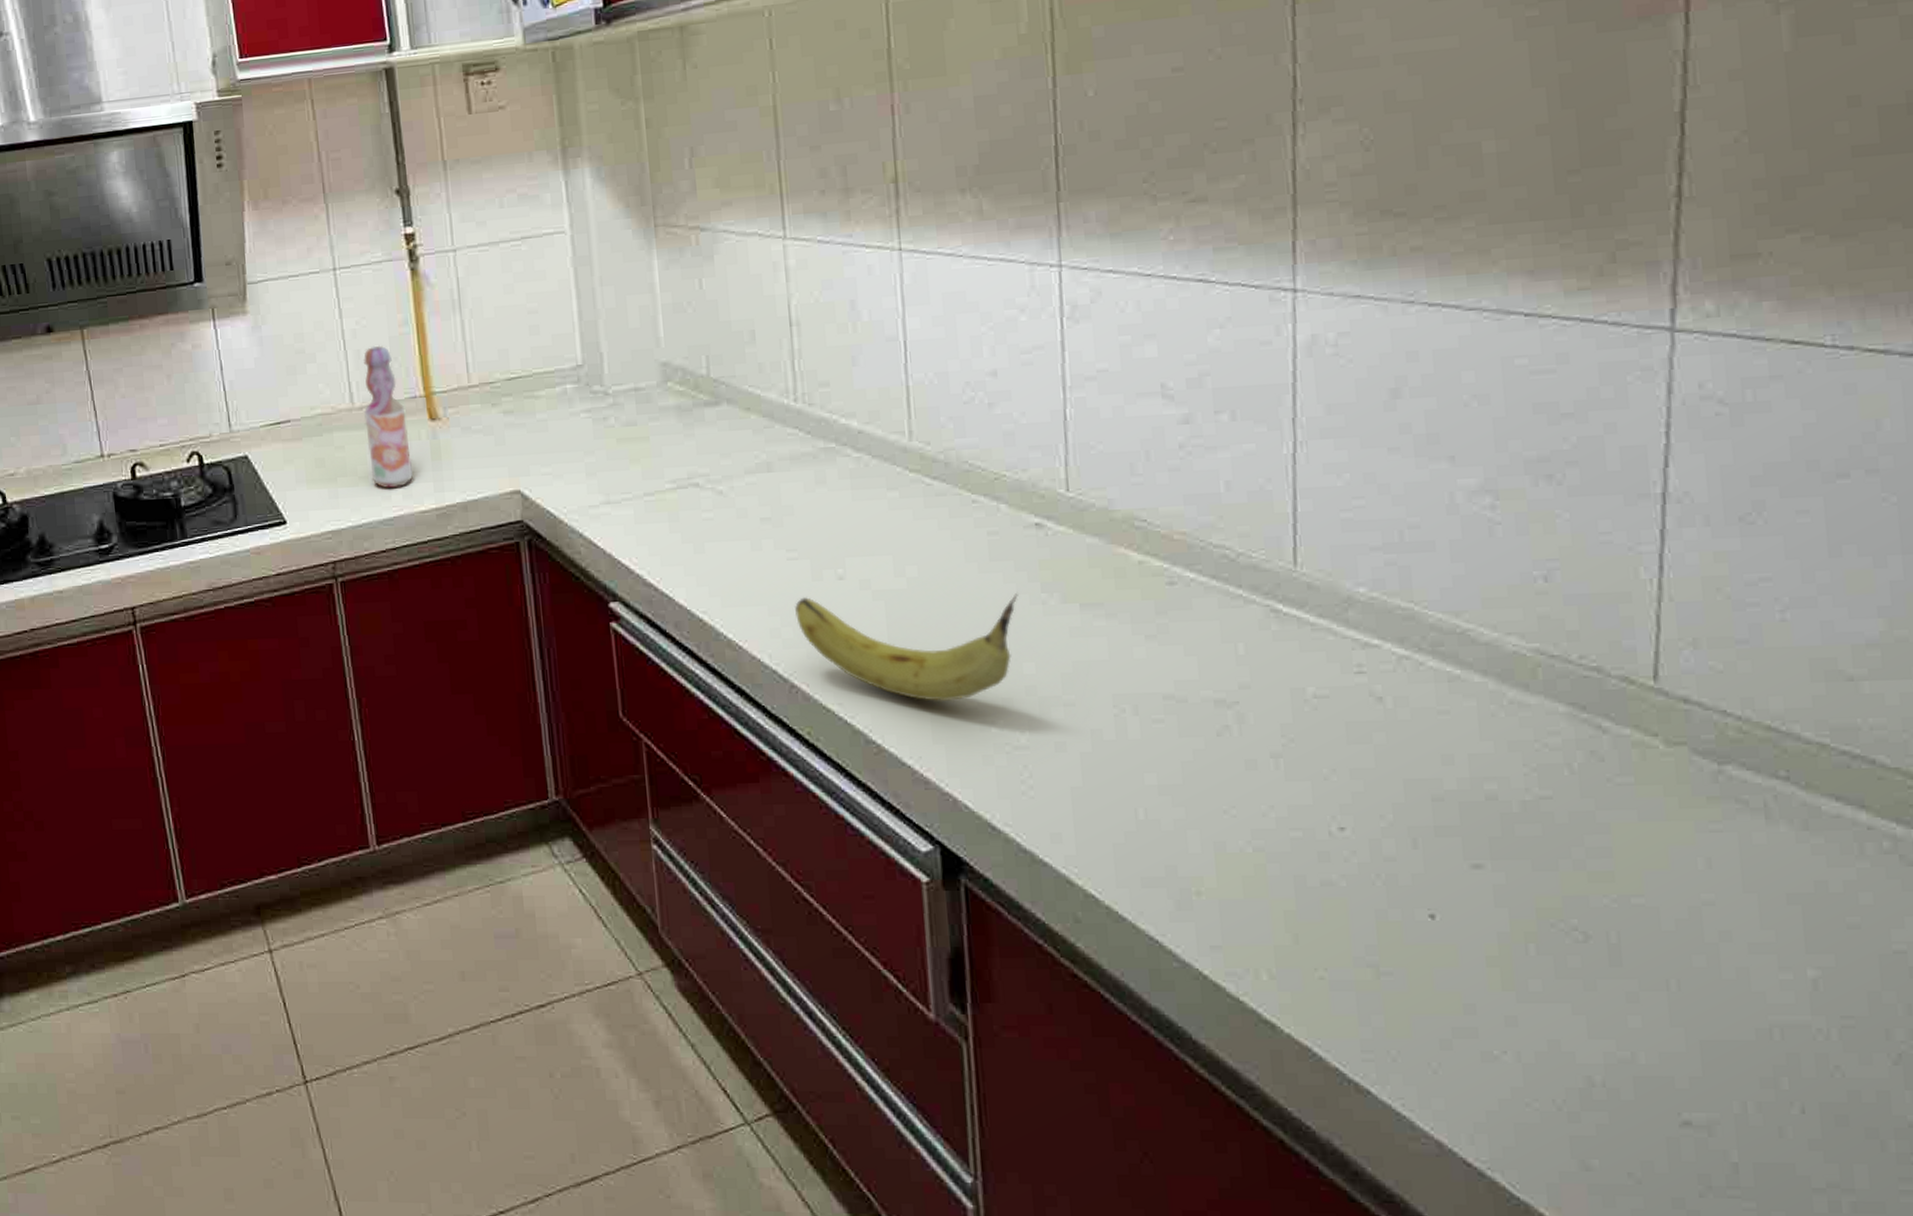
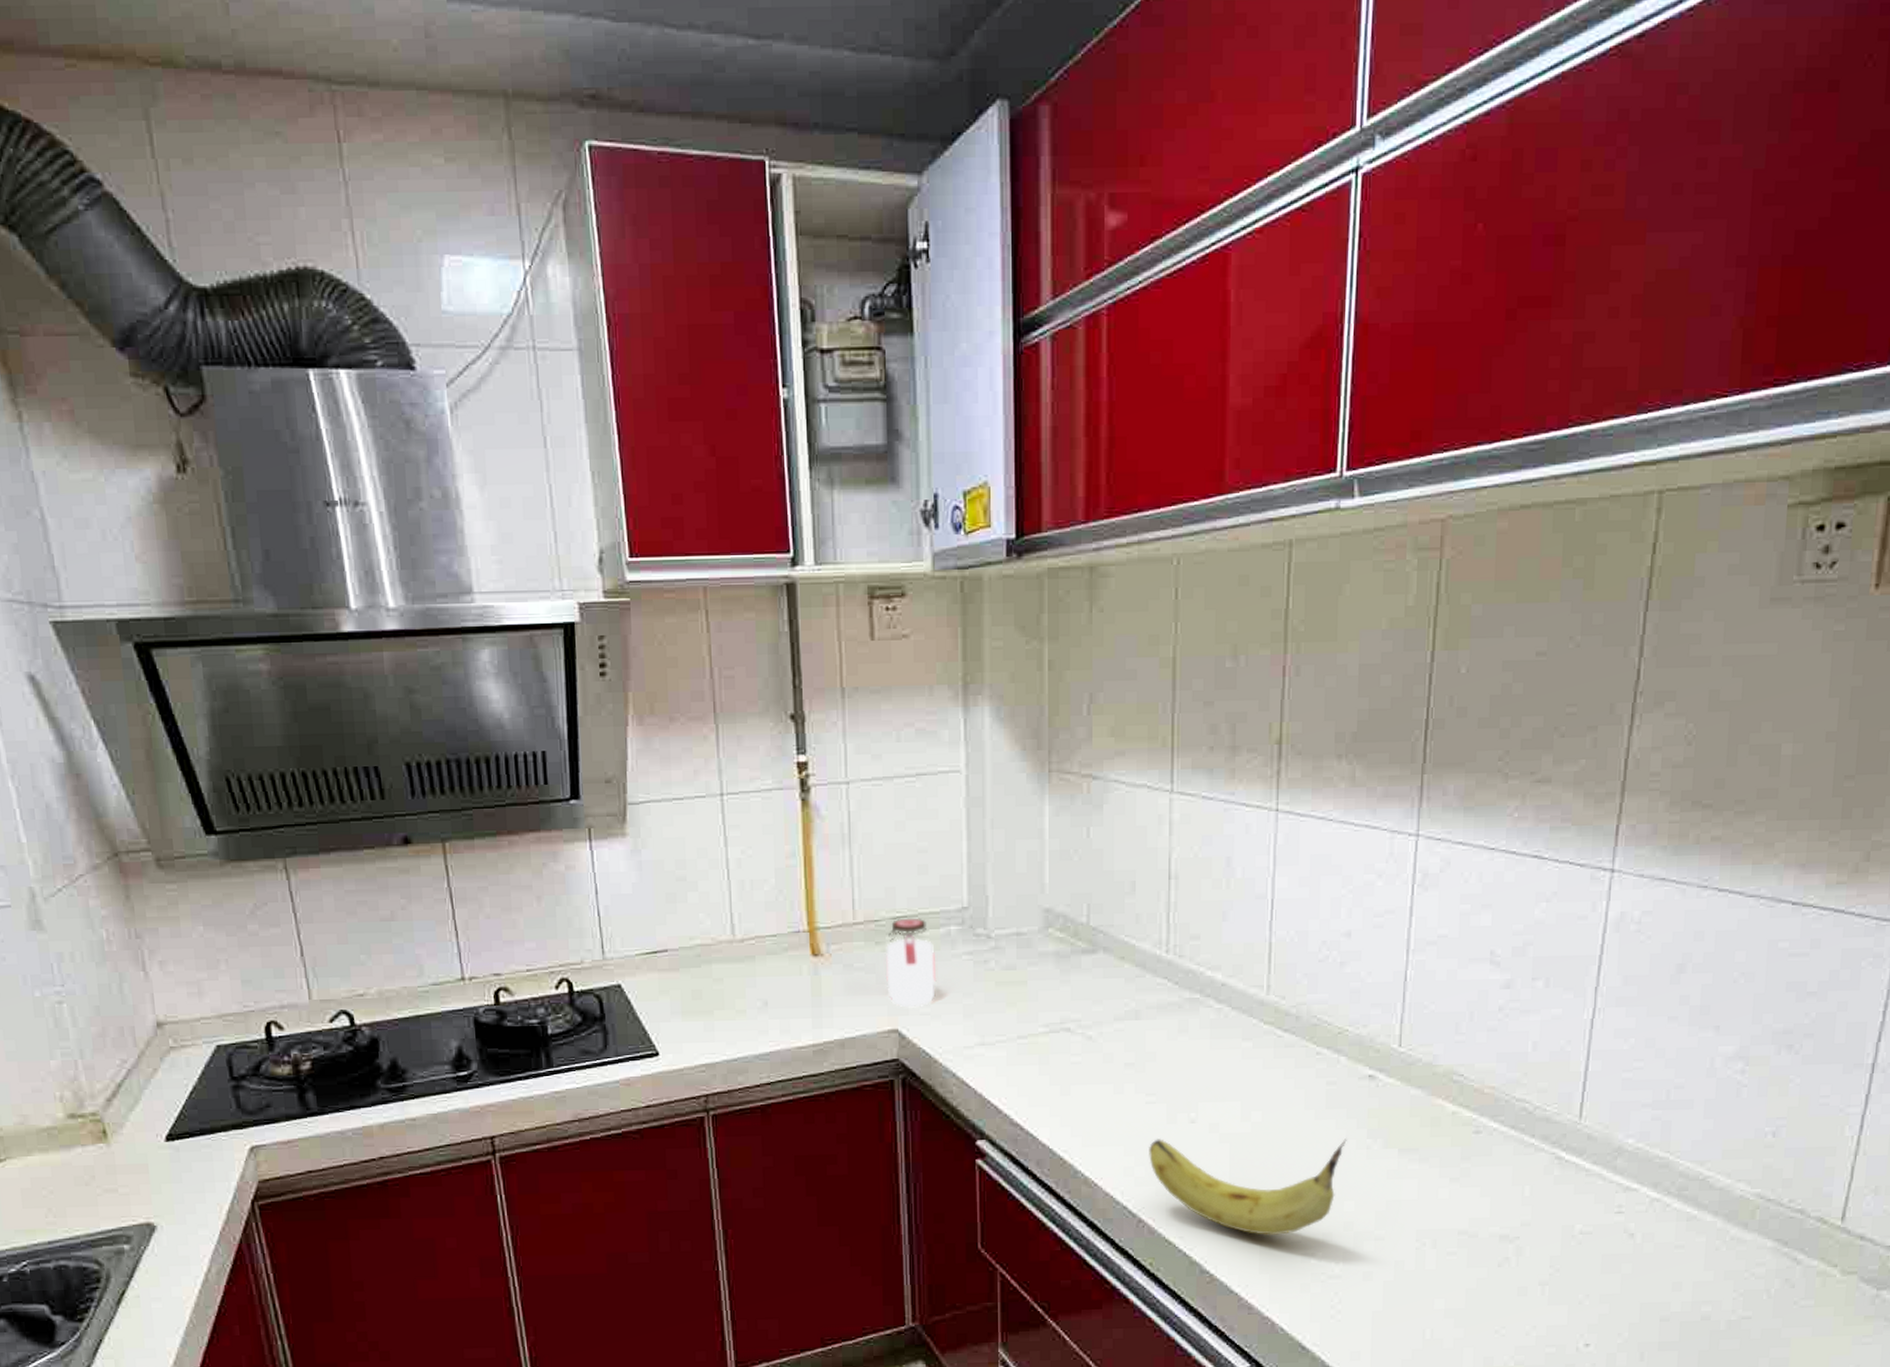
bottle: present [363,345,413,489] -> none [744,876,792,1023]
jar: none [502,378,556,468] -> present [885,917,937,1008]

